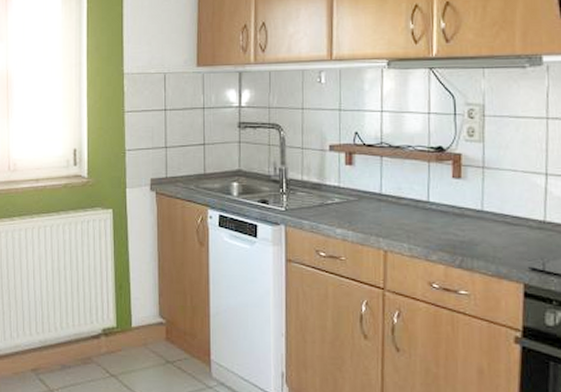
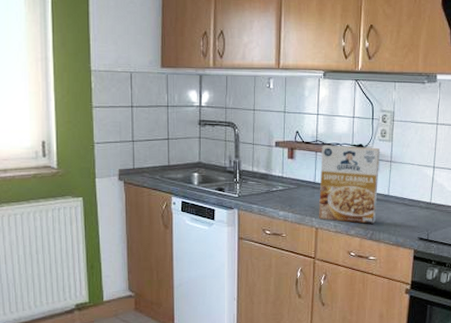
cereal box: none [386,147,468,247] -> present [318,145,381,224]

